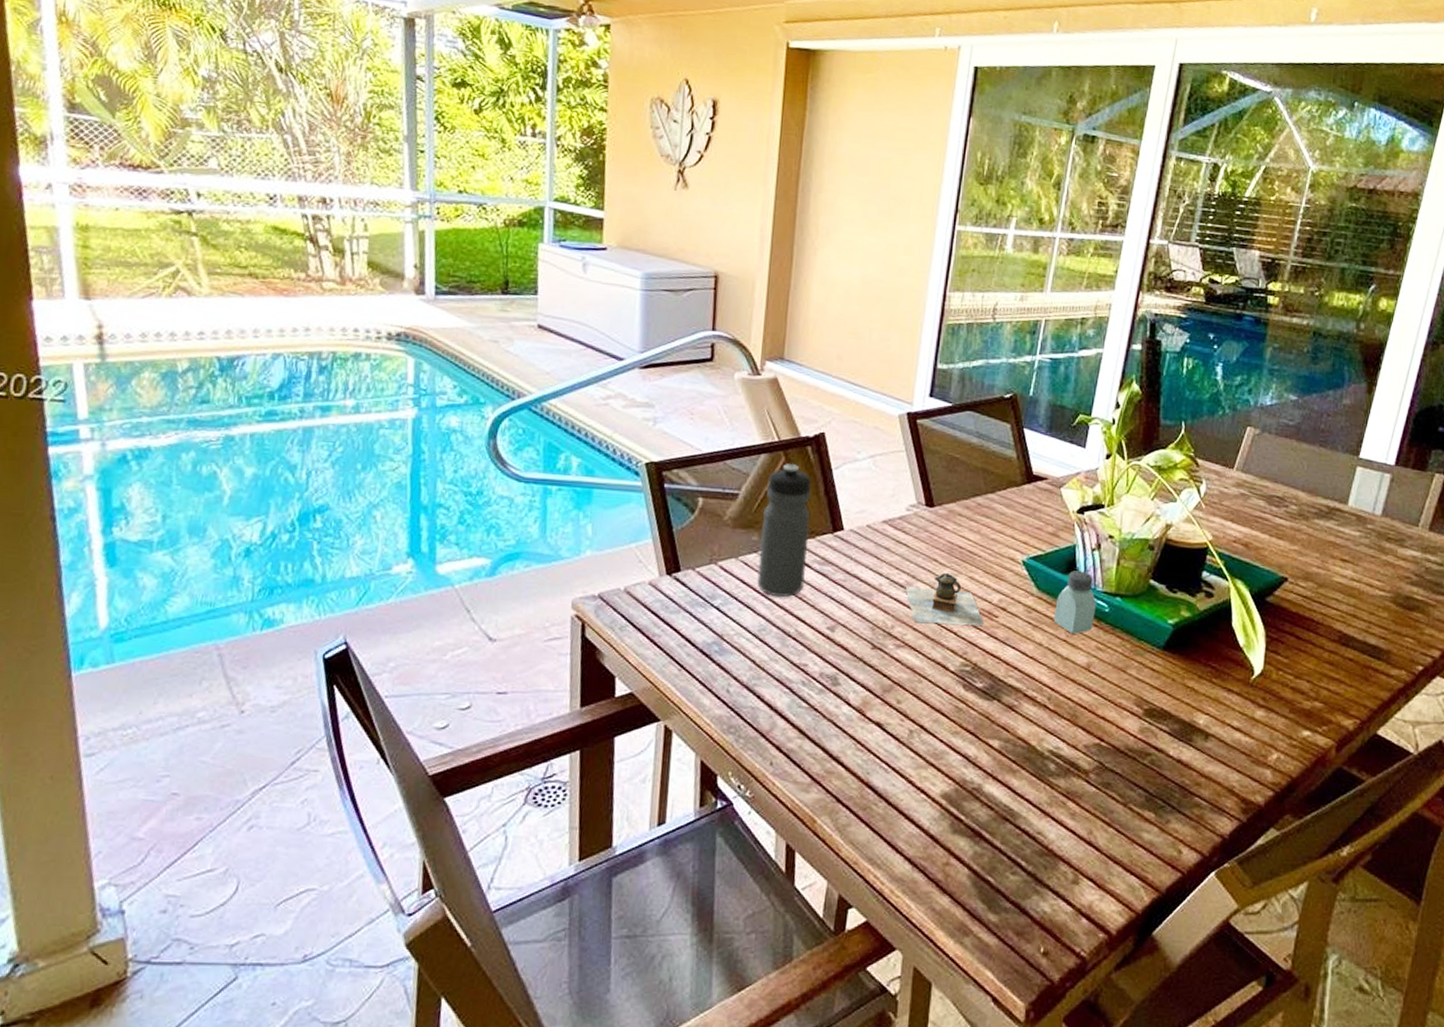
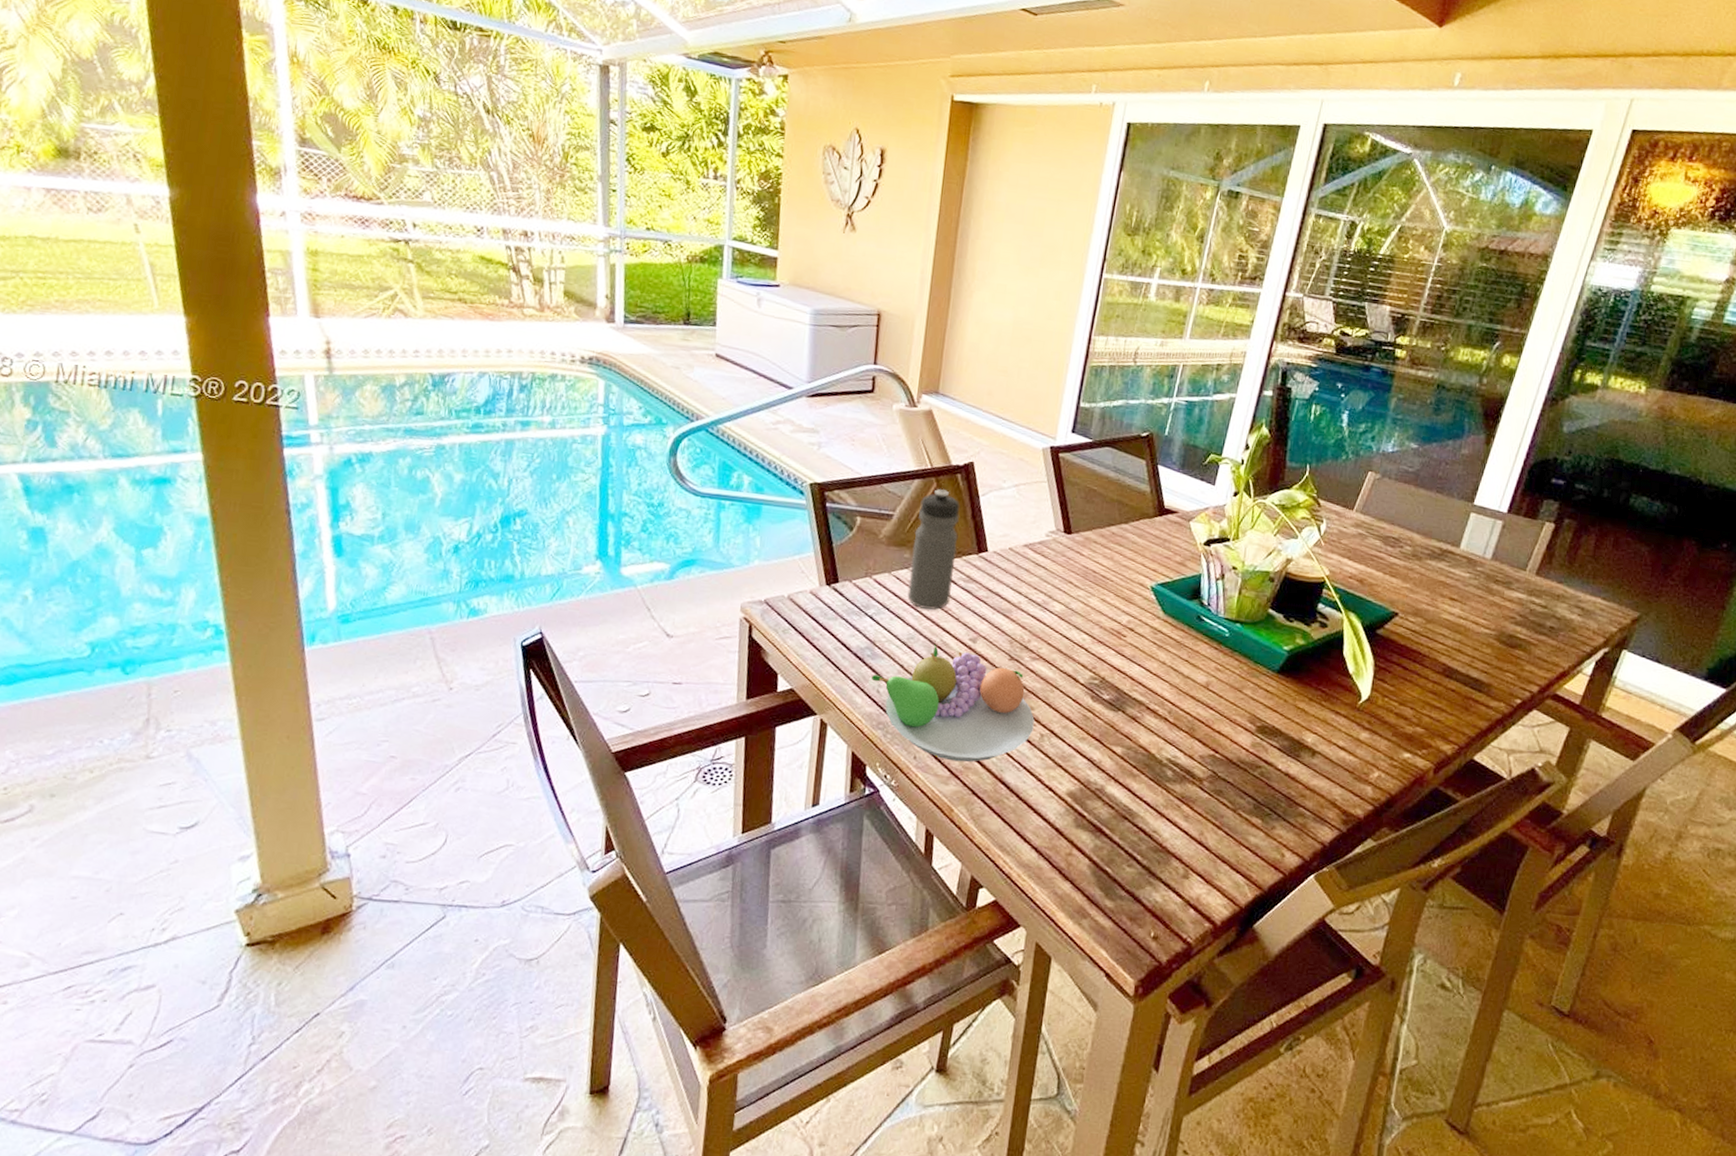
fruit bowl: none [720,636,902,766] -> present [872,645,1035,762]
teapot: present [905,572,983,626] -> none [1042,594,1112,644]
saltshaker: present [1053,570,1096,634] -> none [1177,597,1218,655]

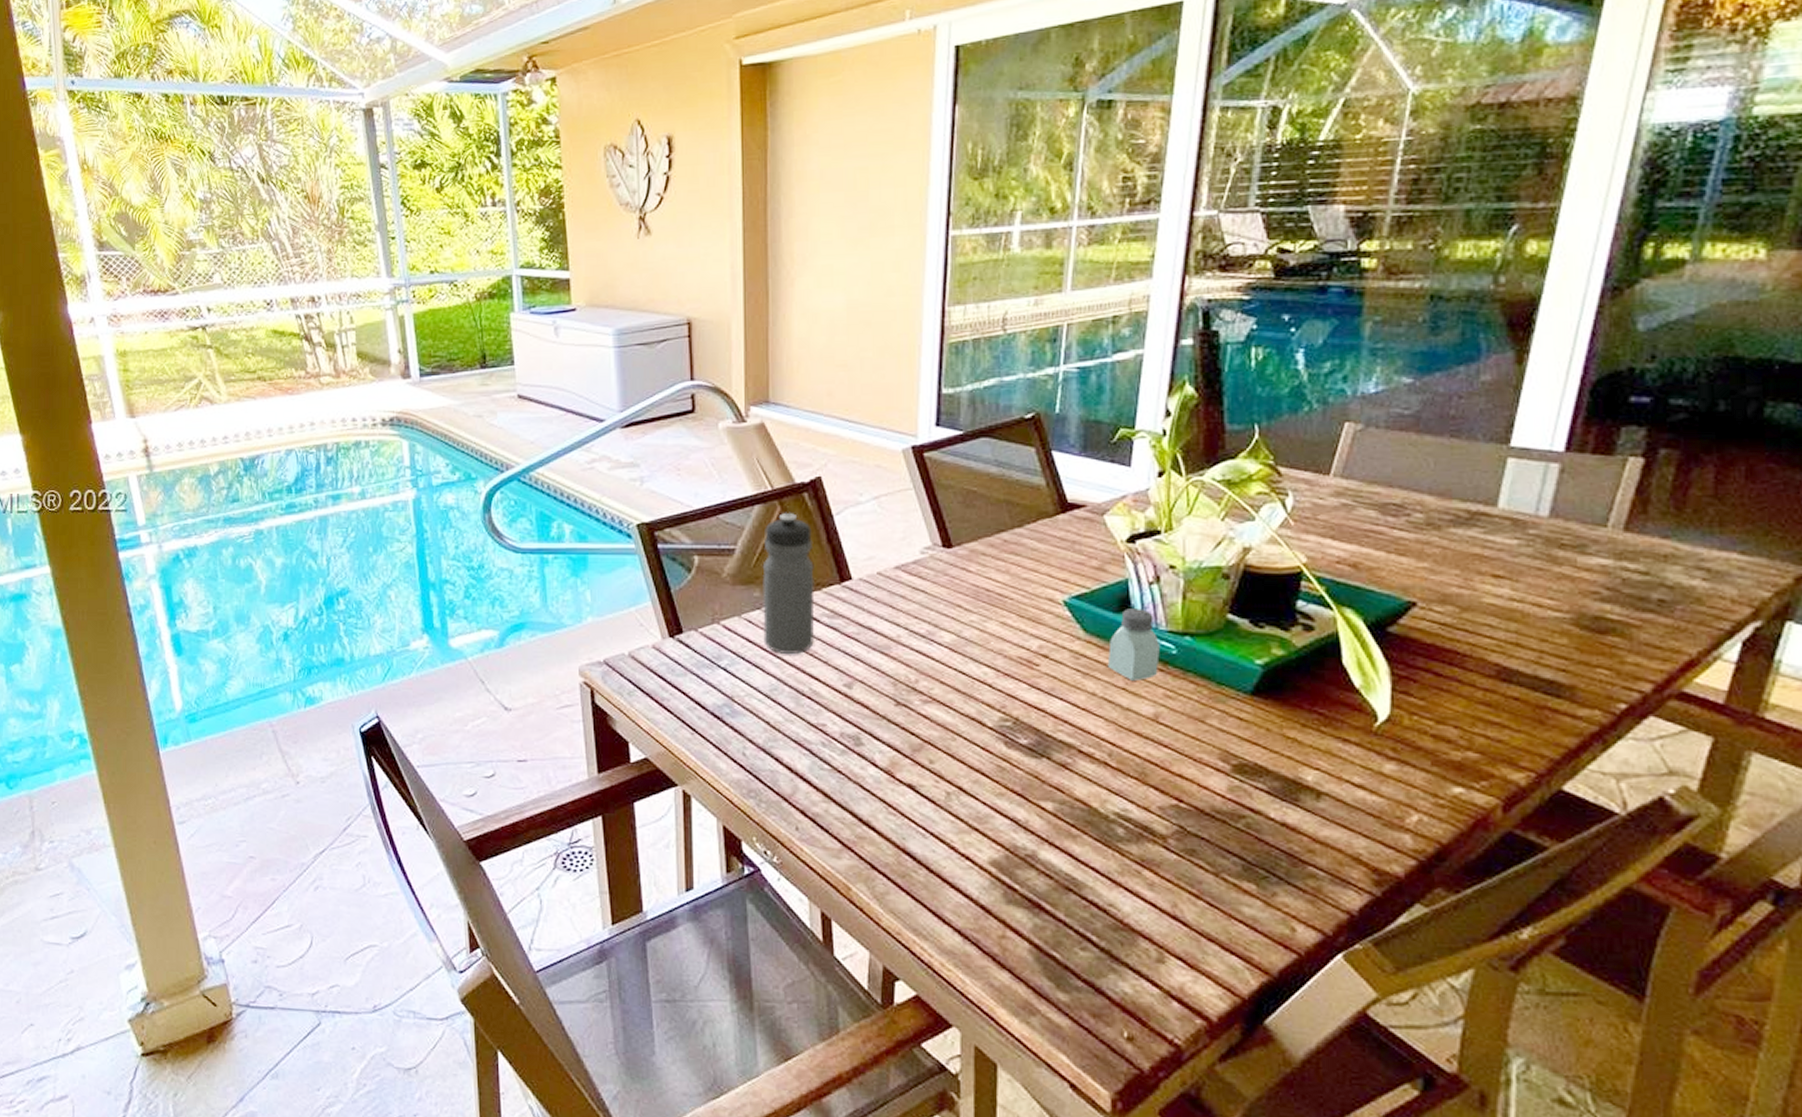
fruit bowl: present [872,645,1035,762] -> none [735,695,936,831]
saltshaker: none [1177,597,1218,655] -> present [1107,608,1160,681]

